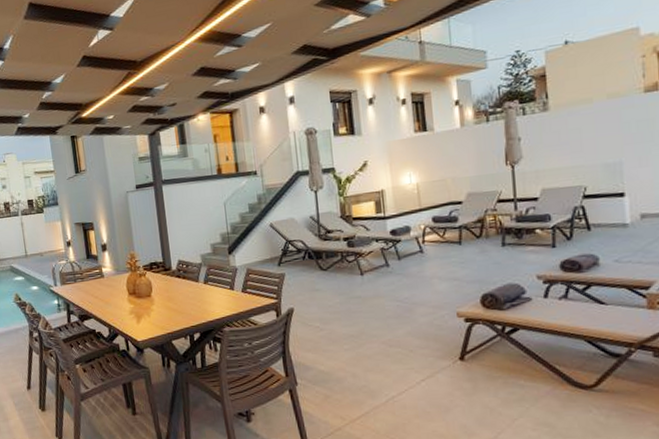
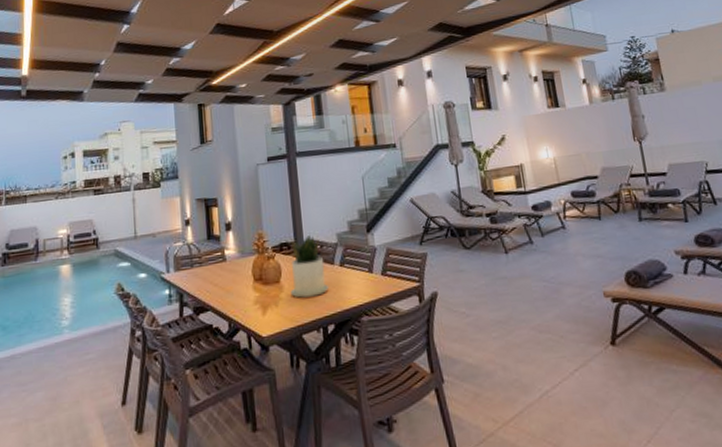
planter: none [159,255,194,310] -> present [290,234,329,298]

